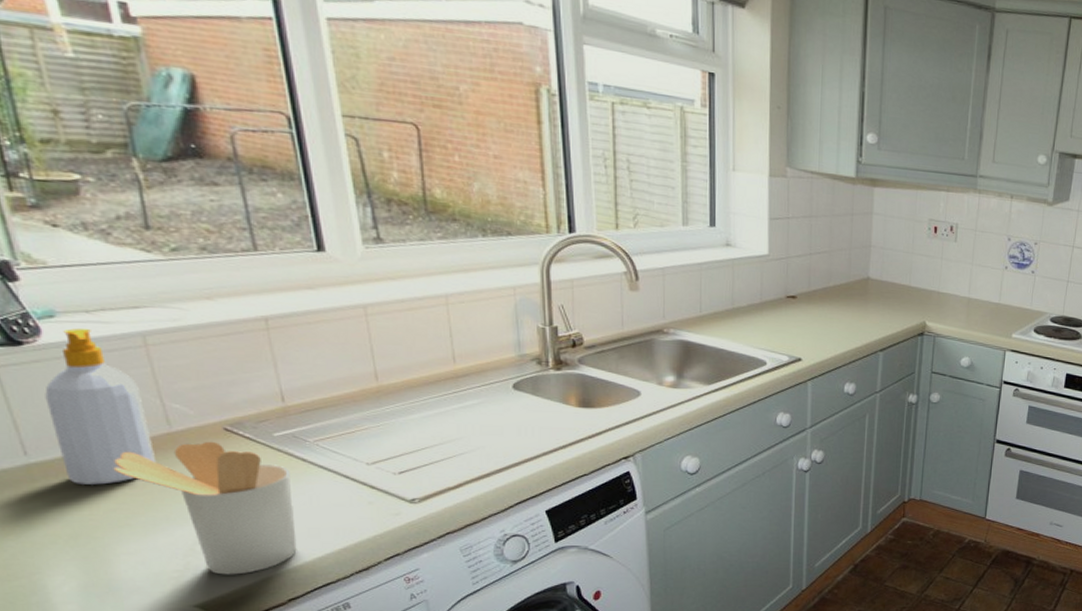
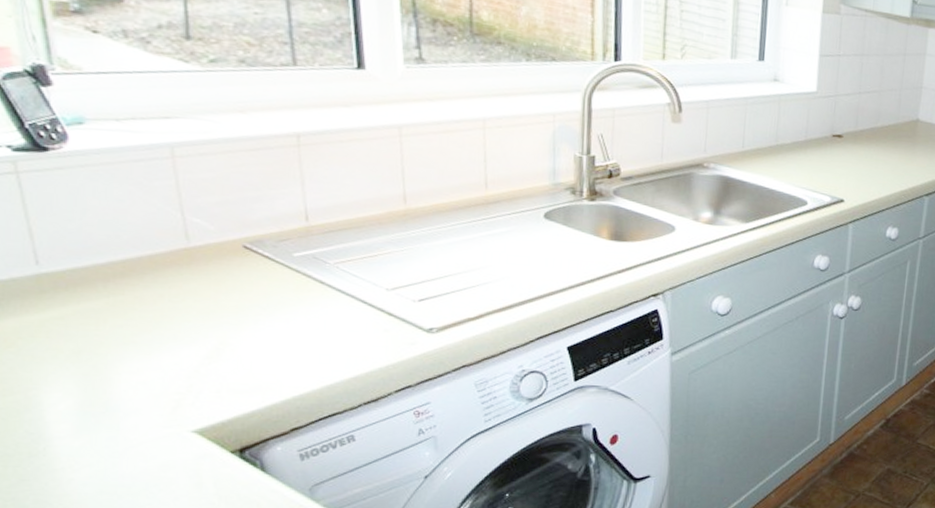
soap bottle: present [45,328,157,485] -> none [64,136,171,299]
utensil holder: present [113,441,297,575] -> none [125,258,307,400]

